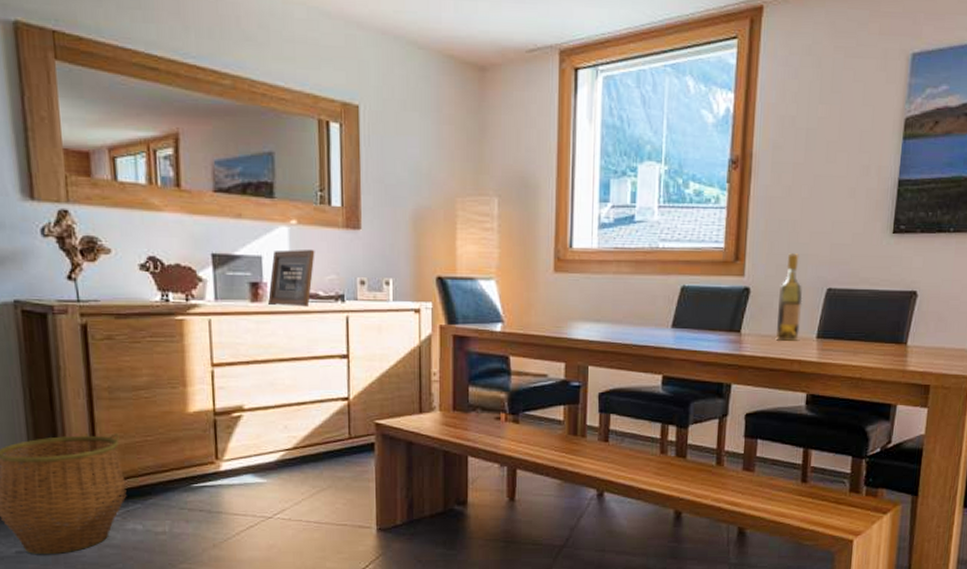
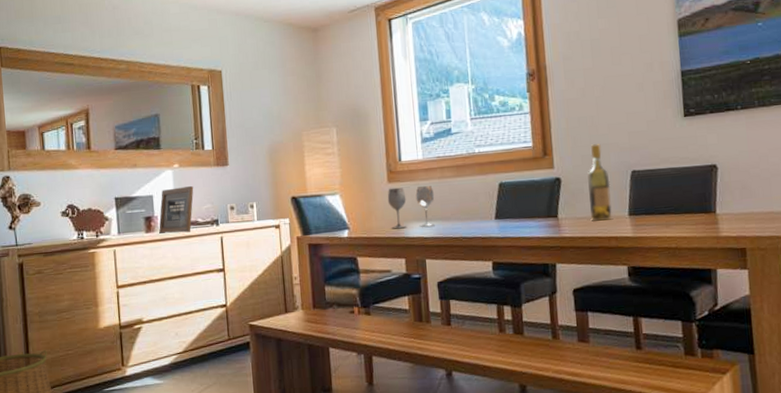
wineglass: none [551,279,607,329] -> present [387,185,435,229]

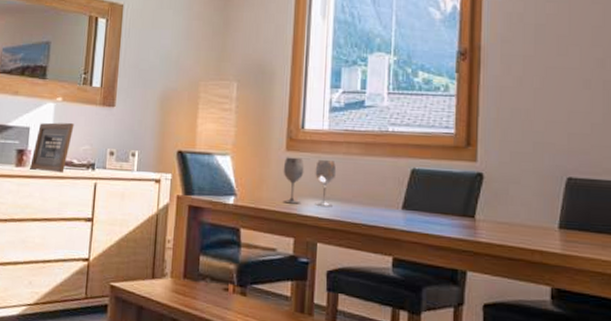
bottle: present [587,144,612,221] -> none [513,141,541,230]

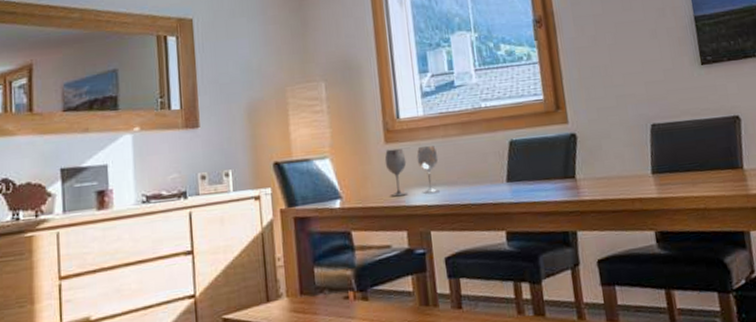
picture frame: present [30,122,74,173] -> none [114,153,158,211]

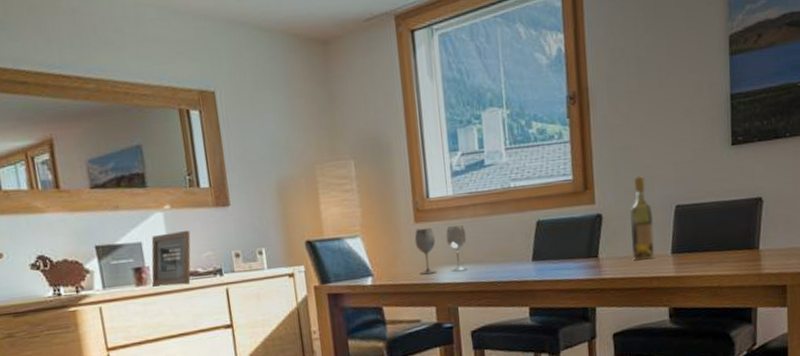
picture frame: none [114,153,158,211] -> present [151,231,191,287]
bottle: none [604,95,634,180] -> present [630,176,655,260]

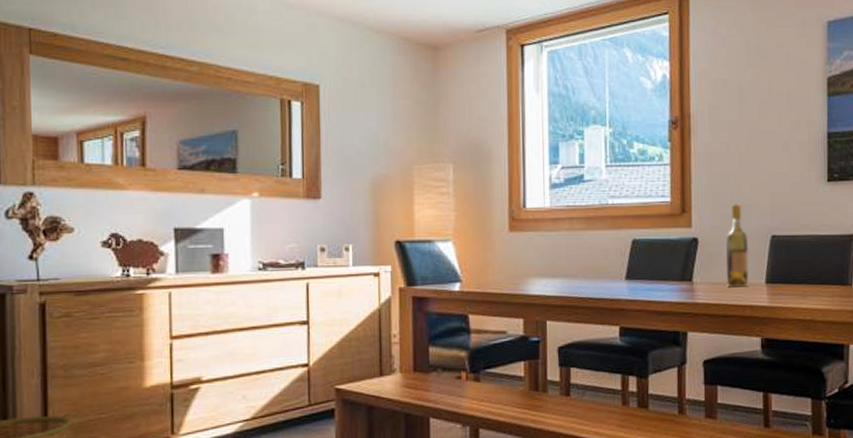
picture frame: present [151,231,191,287] -> none [229,221,276,276]
wineglass: present [414,225,468,275] -> none [507,237,561,285]

